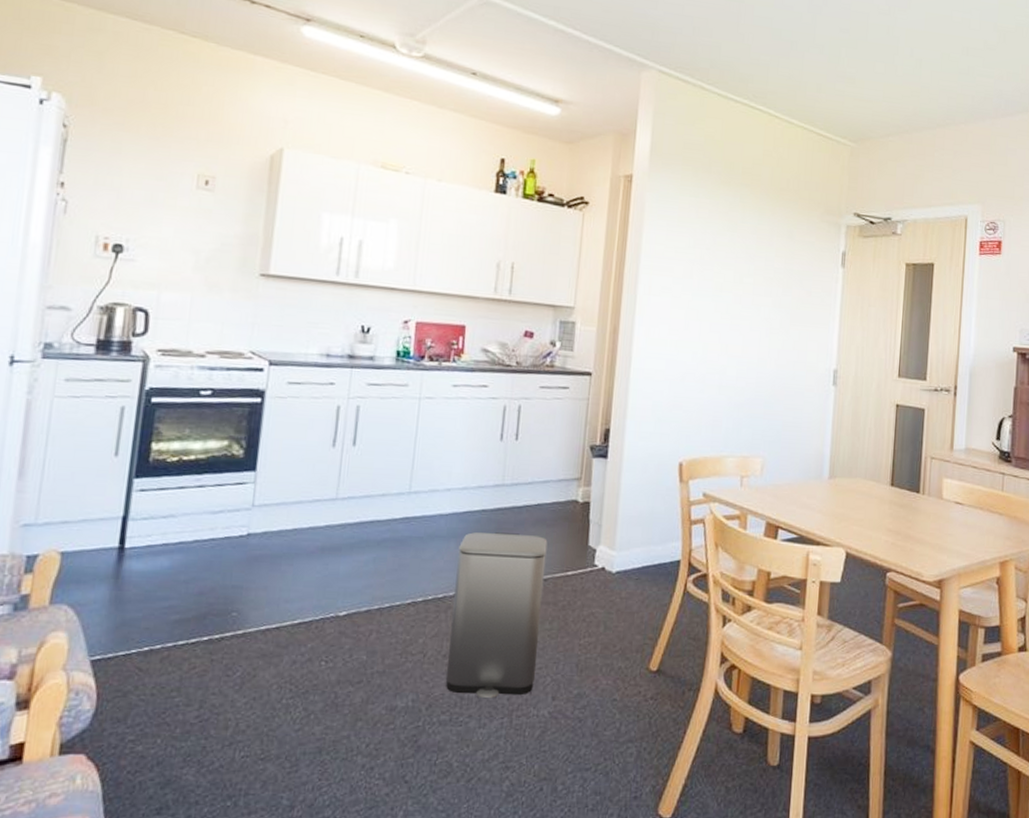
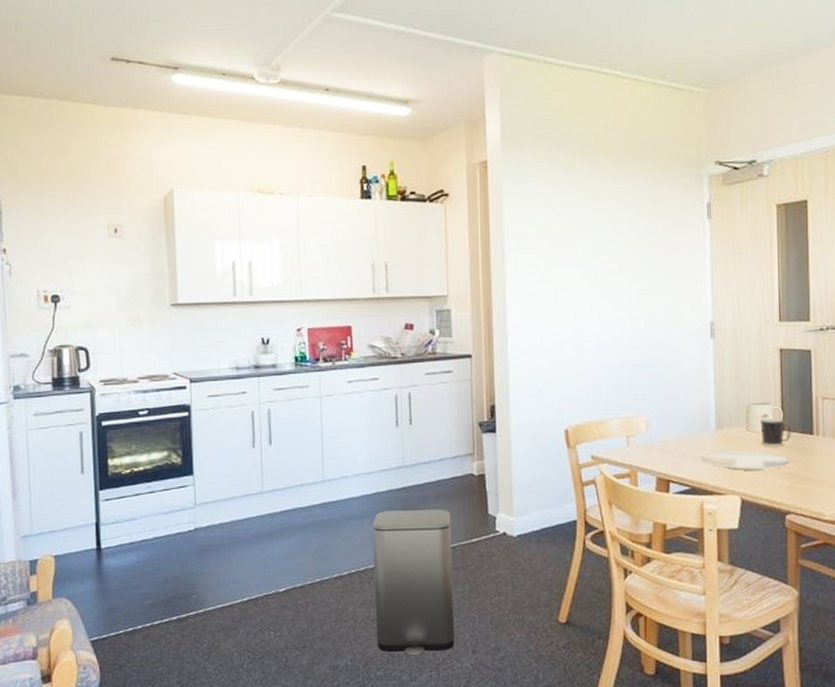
plate: none [811,500,896,524] -> present [700,449,791,471]
mug: none [857,454,894,487] -> present [745,401,783,434]
mug: none [871,472,900,502] -> present [760,418,791,447]

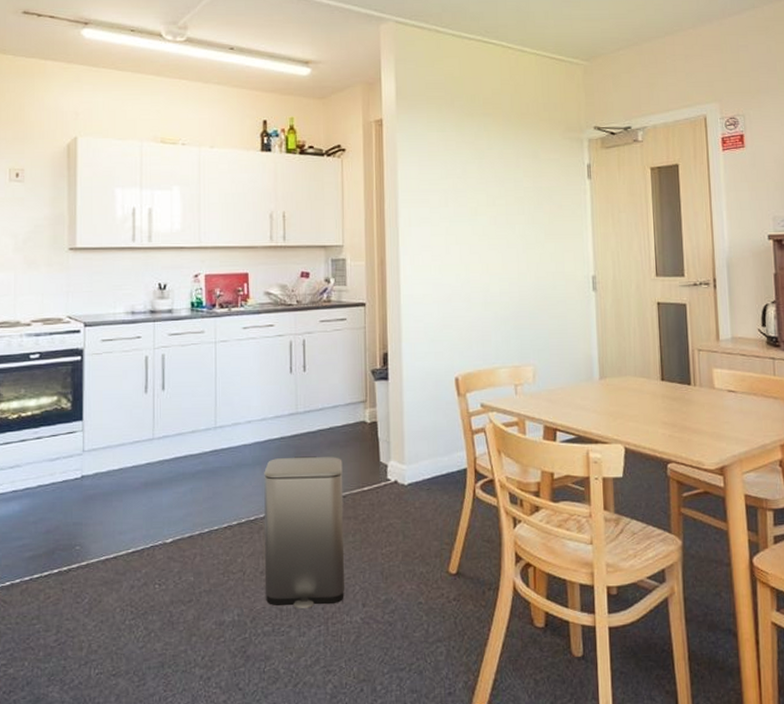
plate: present [700,449,791,471] -> none [585,399,671,420]
mug: present [745,401,783,434] -> none [626,352,662,384]
mug: present [760,418,791,447] -> none [641,369,670,397]

